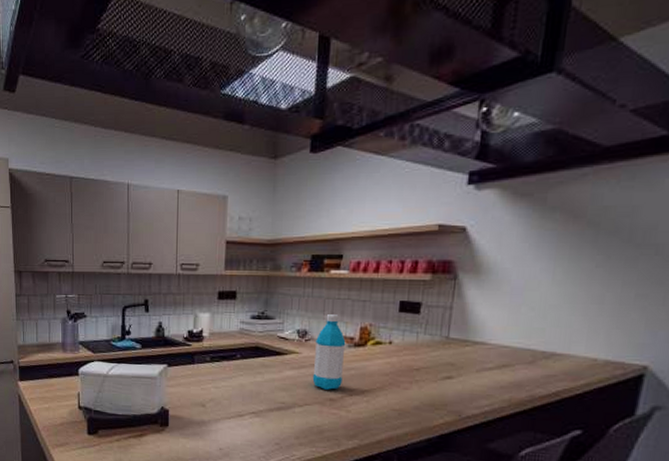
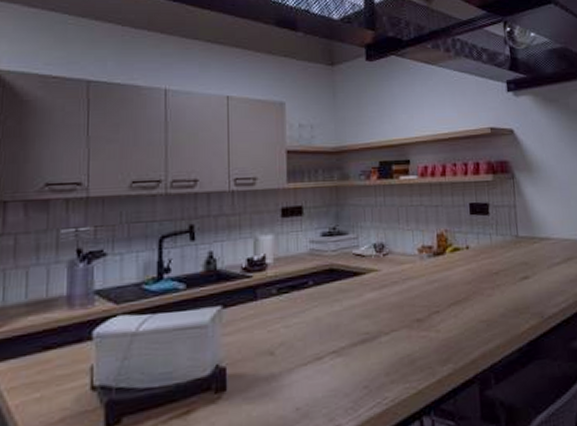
water bottle: present [312,314,346,390] -> none [394,223,427,310]

